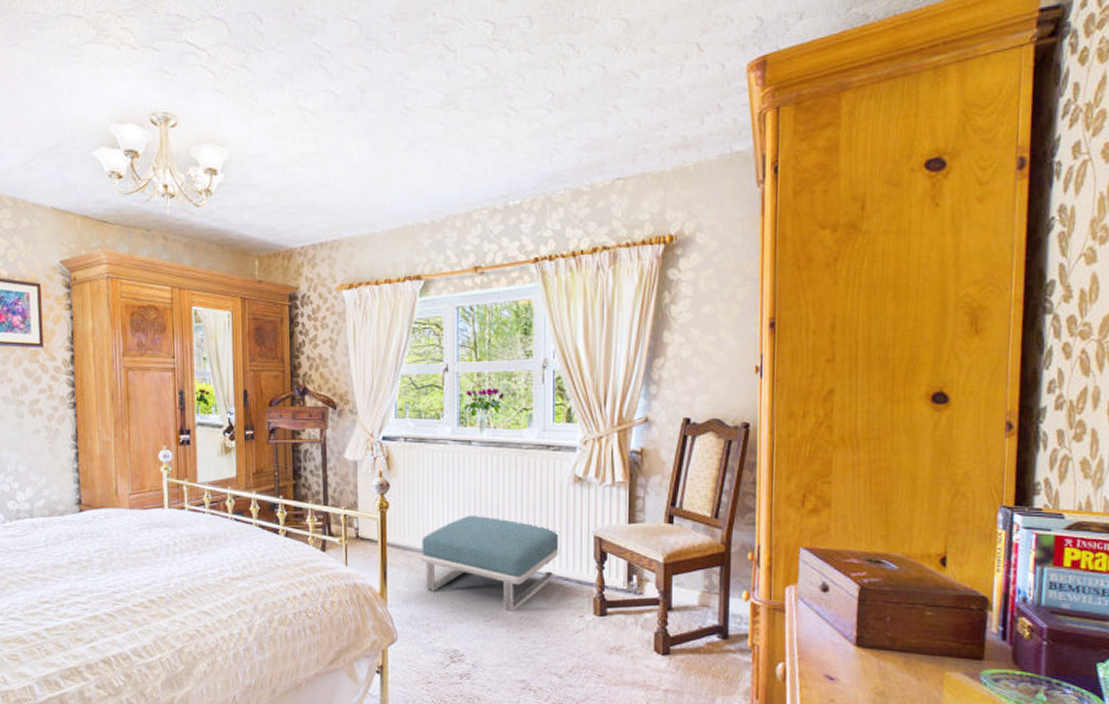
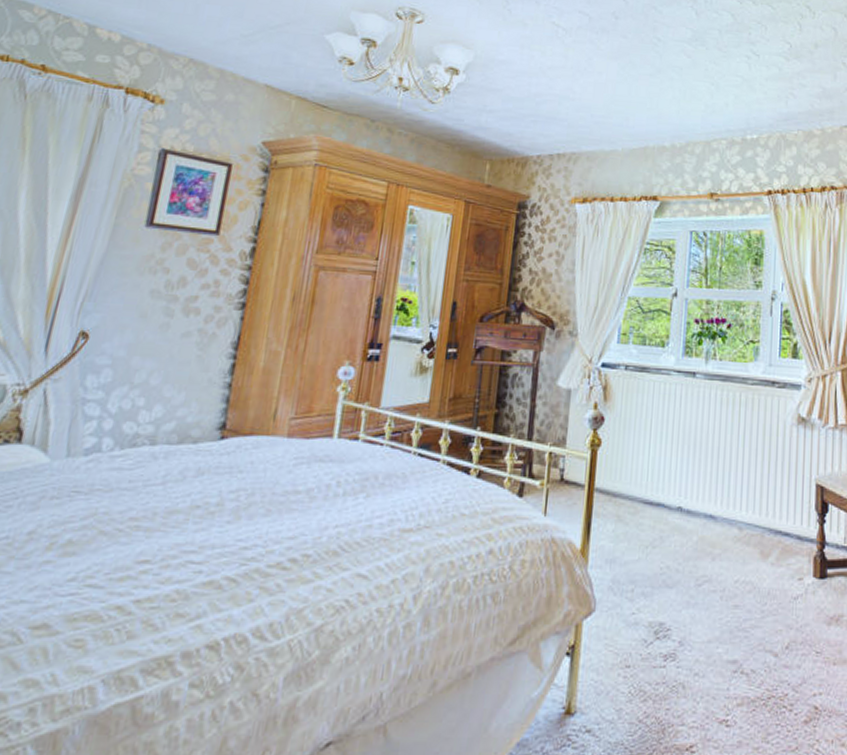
footstool: present [421,515,561,612] -> none [631,456,782,573]

